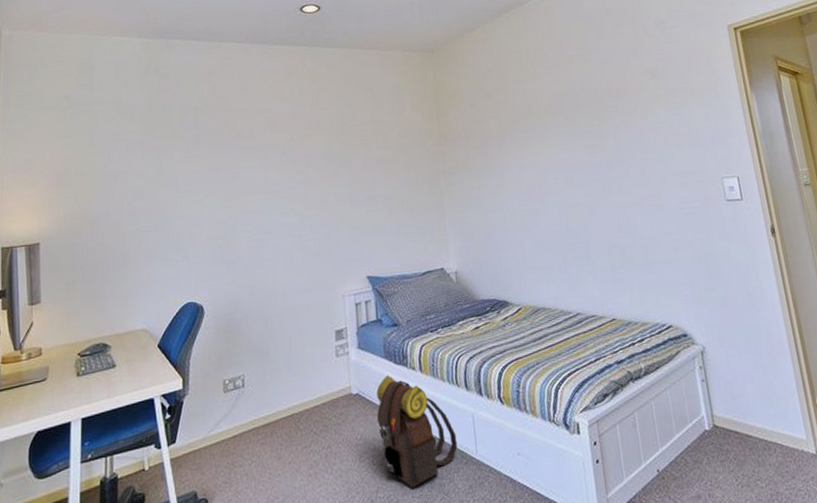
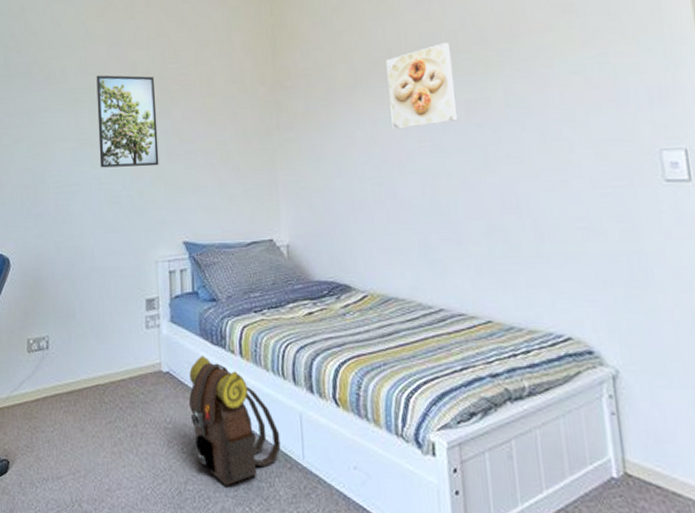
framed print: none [283,133,343,216] -> present [96,75,159,168]
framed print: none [527,100,583,171] -> present [386,42,459,130]

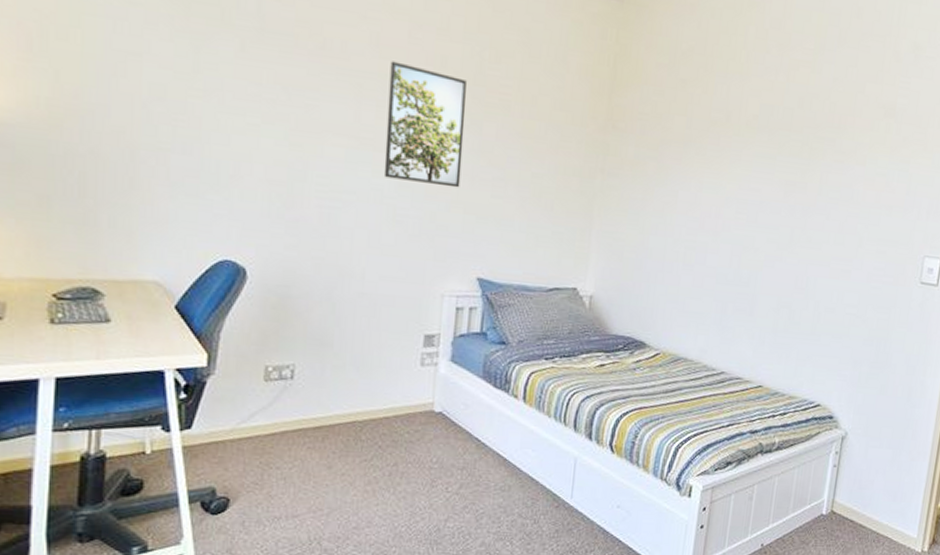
backpack: present [189,356,281,486] -> none [460,398,552,523]
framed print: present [386,42,459,130] -> none [715,118,786,199]

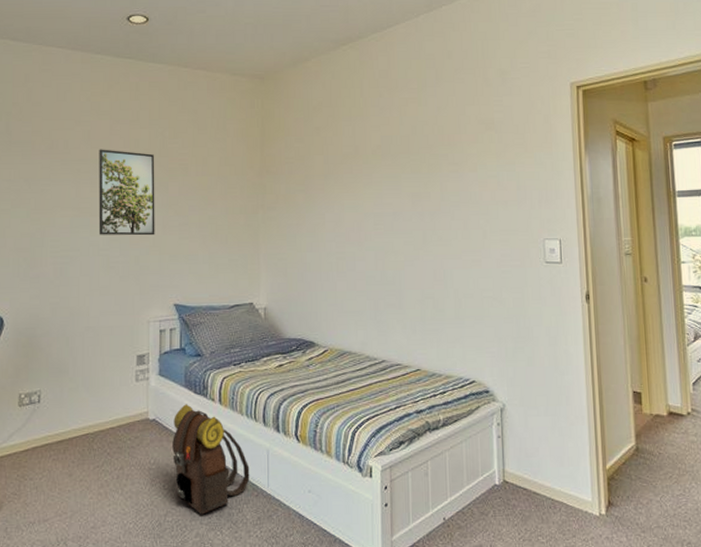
backpack: none [460,398,552,523] -> present [172,404,250,515]

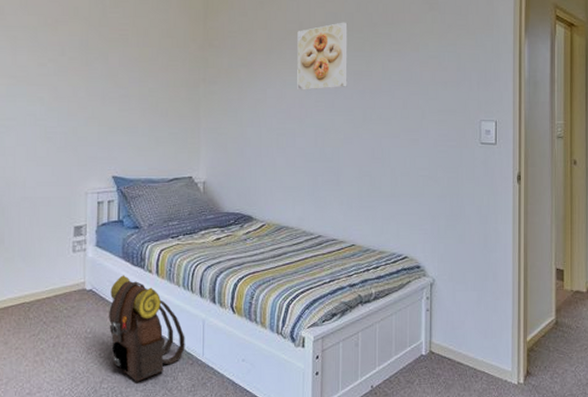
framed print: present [98,149,155,236] -> none [36,16,95,107]
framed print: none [354,145,406,214] -> present [297,22,348,90]

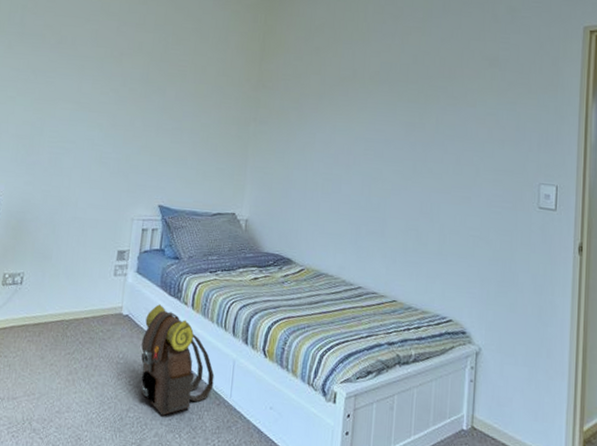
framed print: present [297,22,348,90] -> none [347,72,403,138]

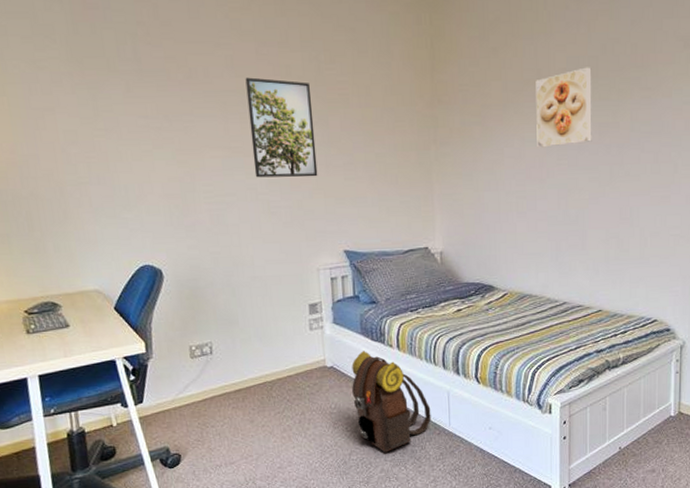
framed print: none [95,48,156,137] -> present [245,77,318,178]
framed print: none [347,72,403,138] -> present [536,67,592,148]

